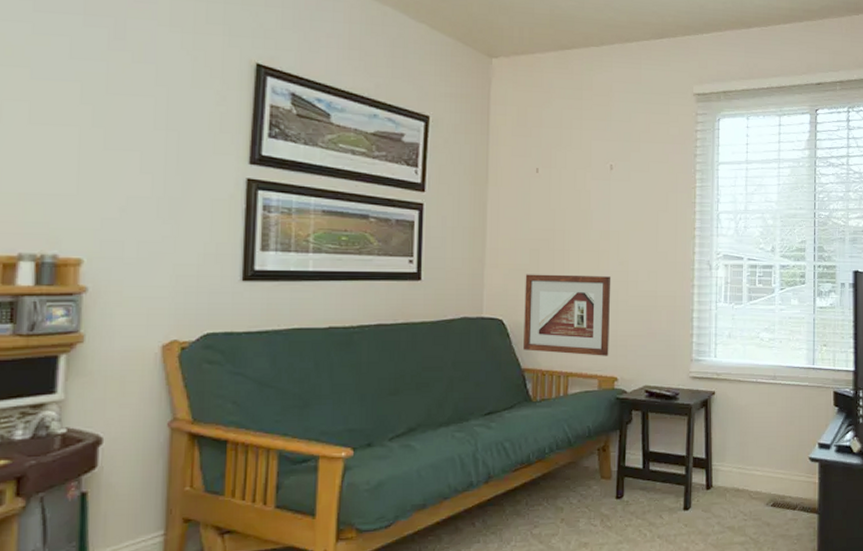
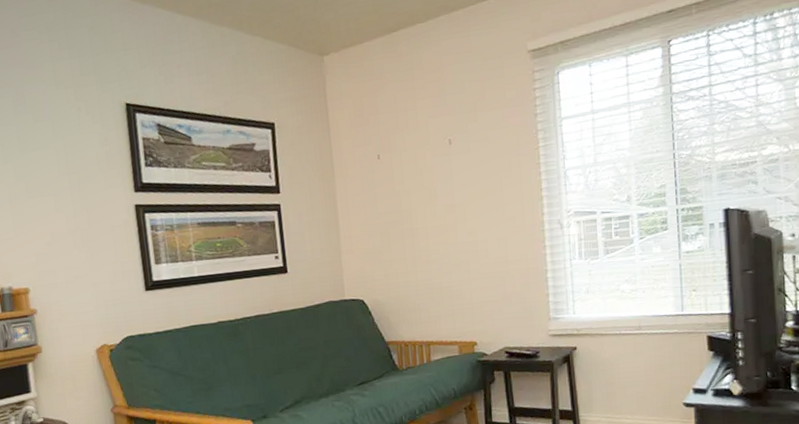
picture frame: present [523,274,611,356] -> none [379,248,466,325]

